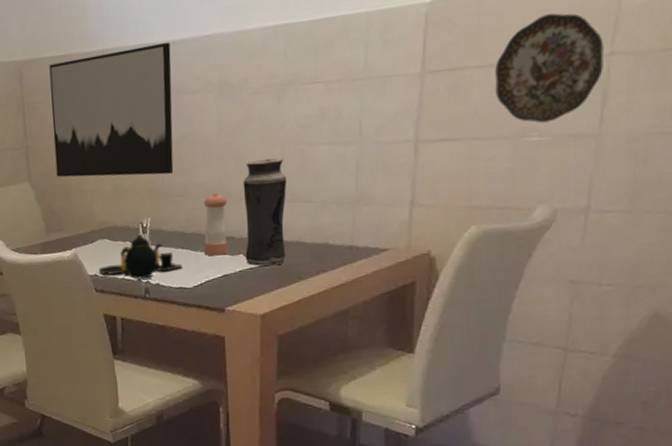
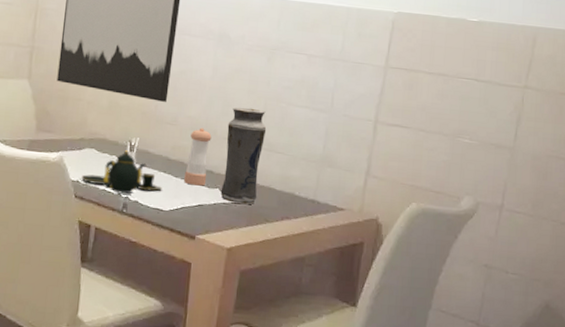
decorative plate: present [495,13,604,123] -> none [440,45,520,130]

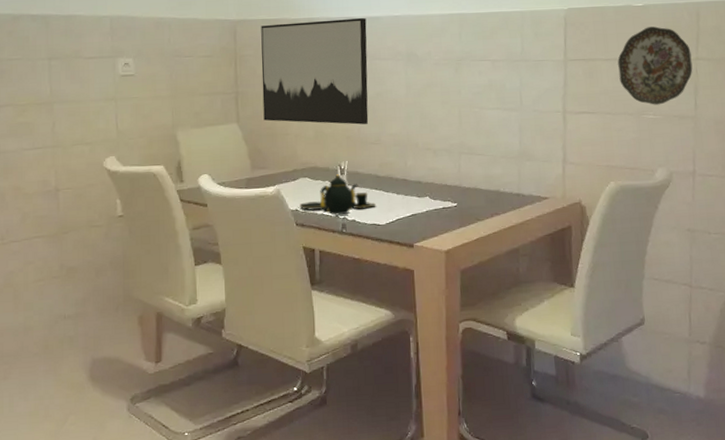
pepper shaker: present [184,128,212,186] -> none [395,142,416,197]
vase: present [220,107,267,204] -> none [427,117,466,208]
decorative plate: none [440,45,520,130] -> present [617,26,693,105]

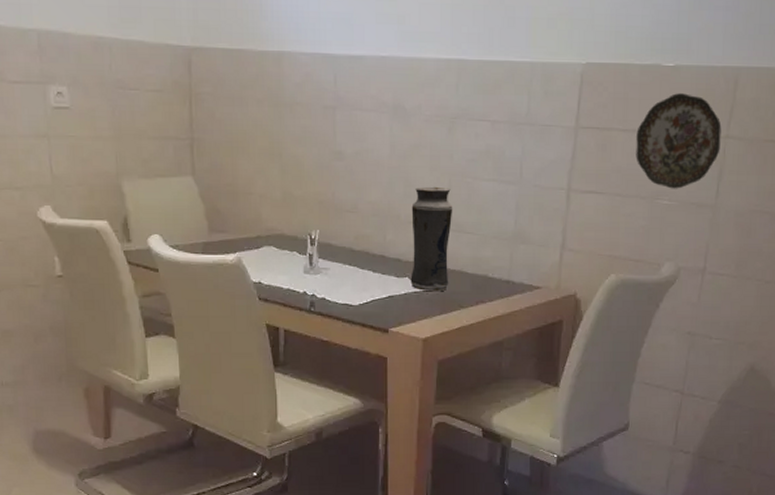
wall art: present [261,17,369,125] -> none [221,55,348,188]
teapot: present [299,174,376,216] -> none [263,245,349,292]
vase: none [427,117,466,208] -> present [410,186,453,291]

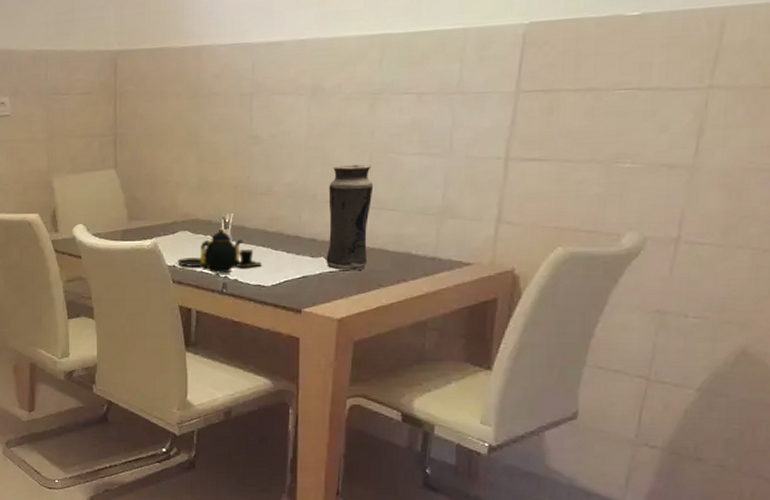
teapot: none [263,245,349,292] -> present [177,228,262,274]
decorative plate: present [636,93,722,189] -> none [590,43,703,150]

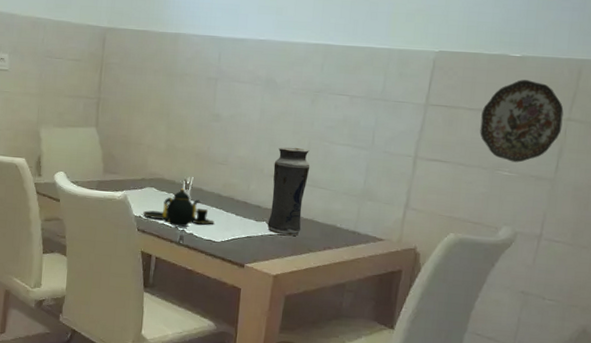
decorative plate: none [590,43,703,150] -> present [480,80,564,163]

